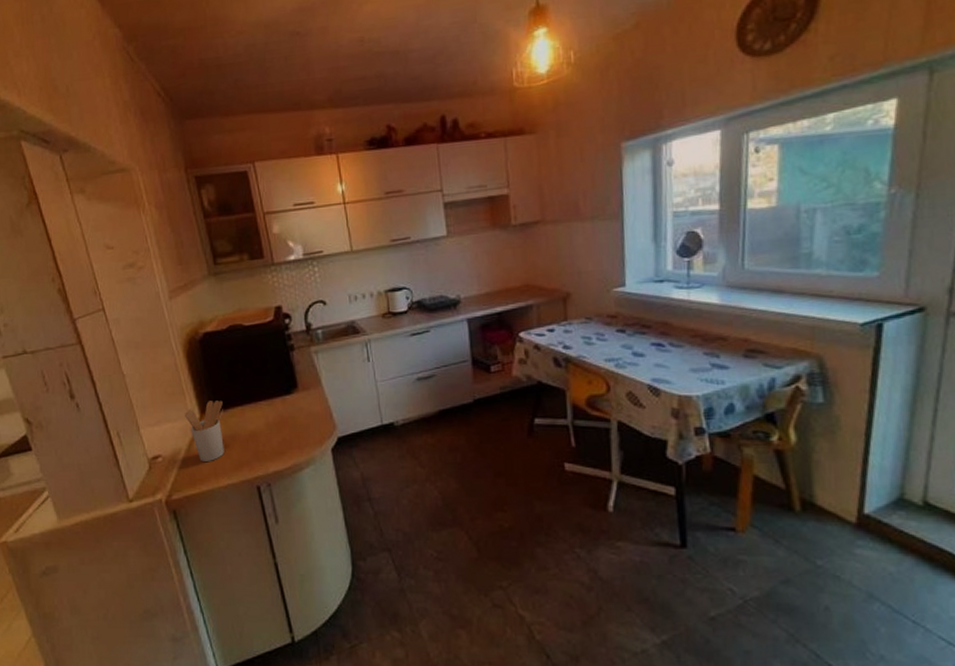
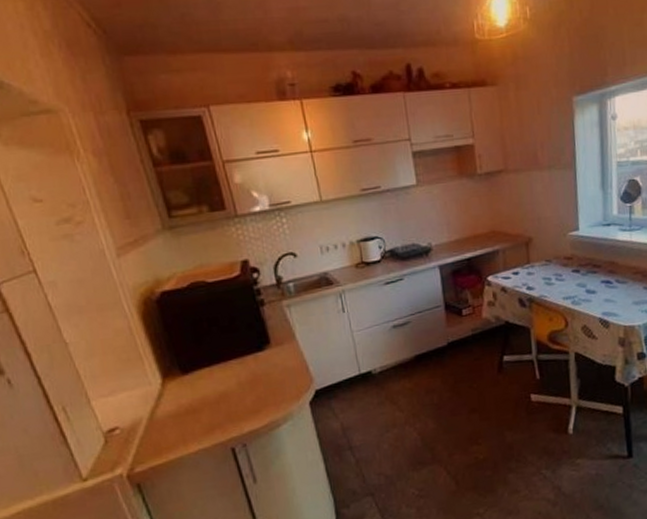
utensil holder: present [185,400,224,461] -> none [144,363,193,429]

